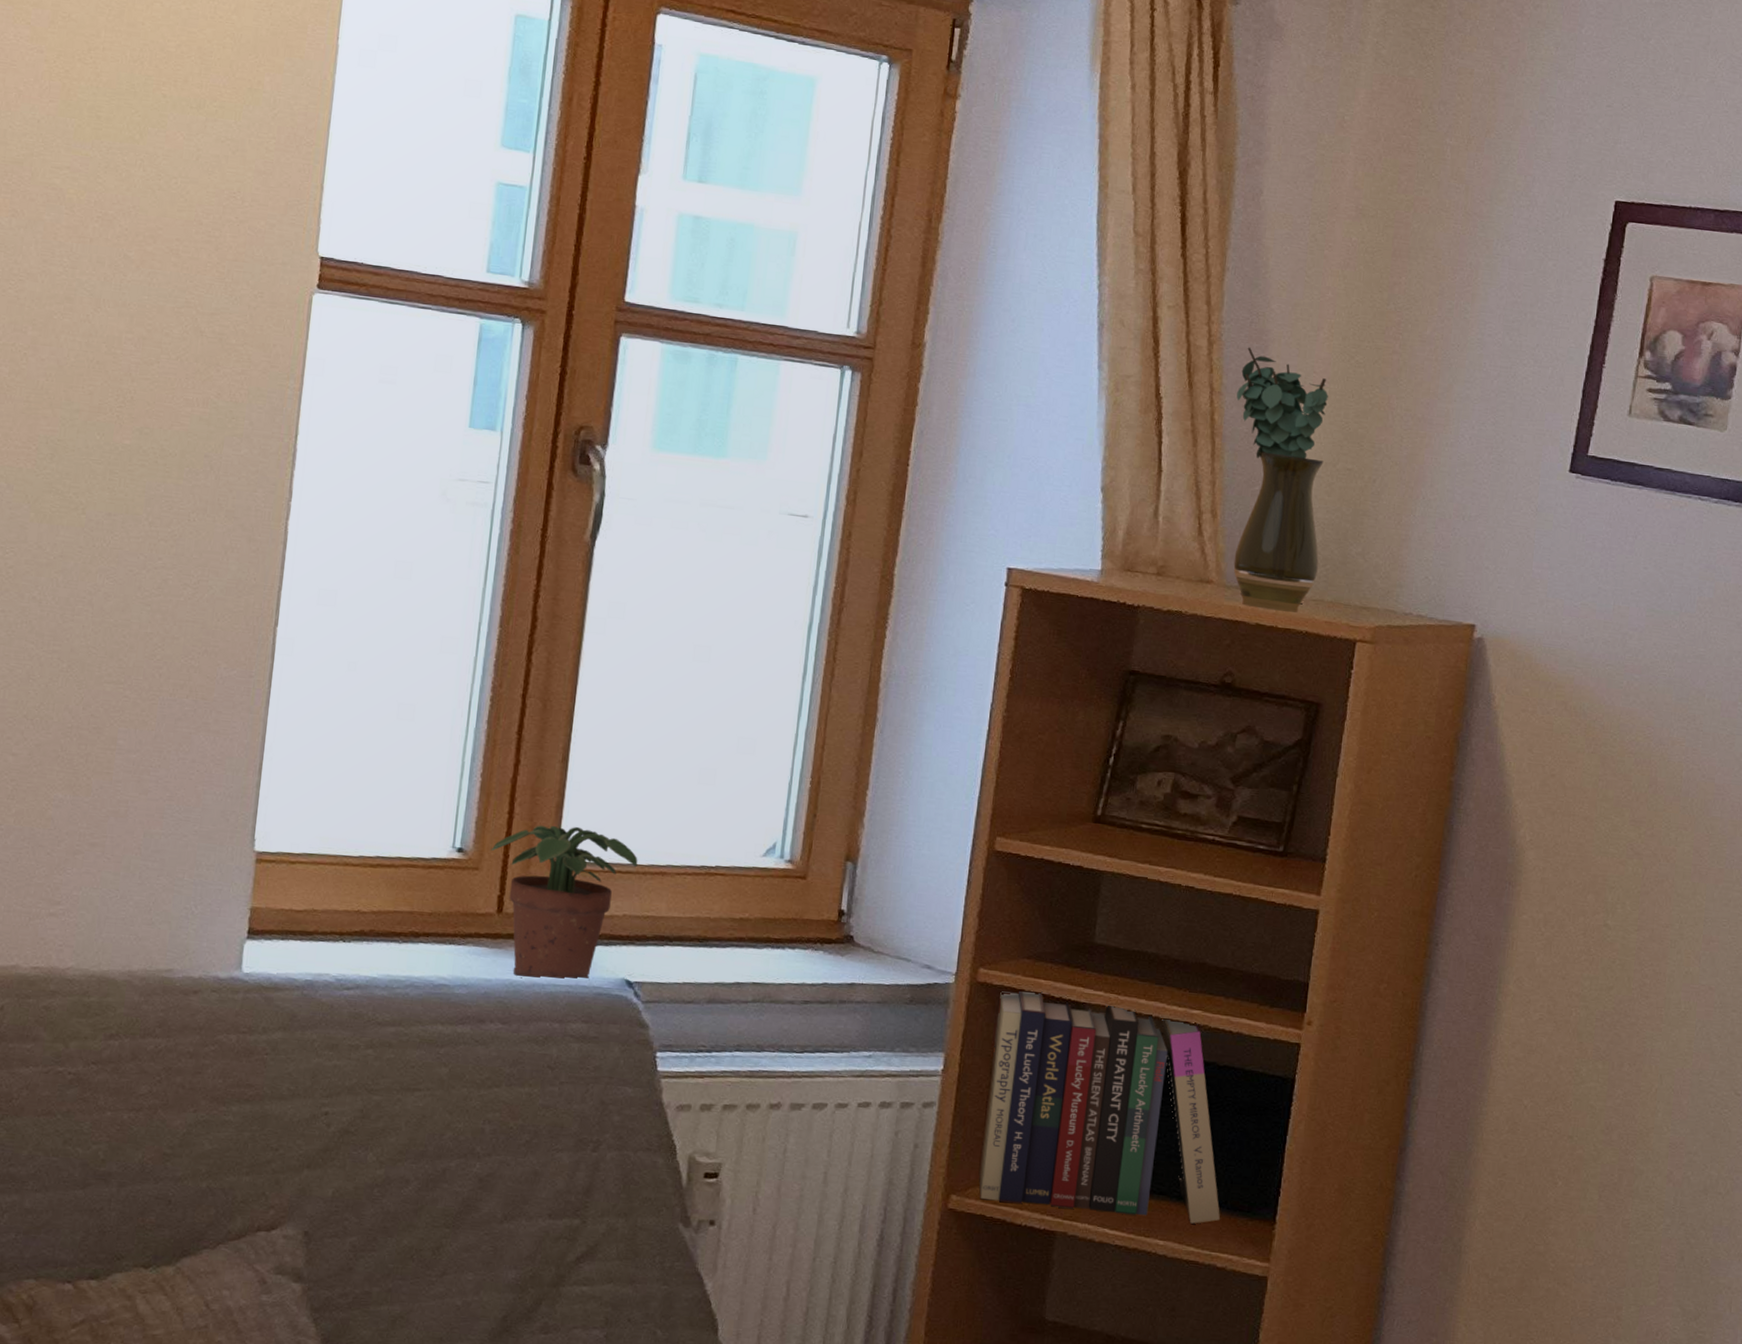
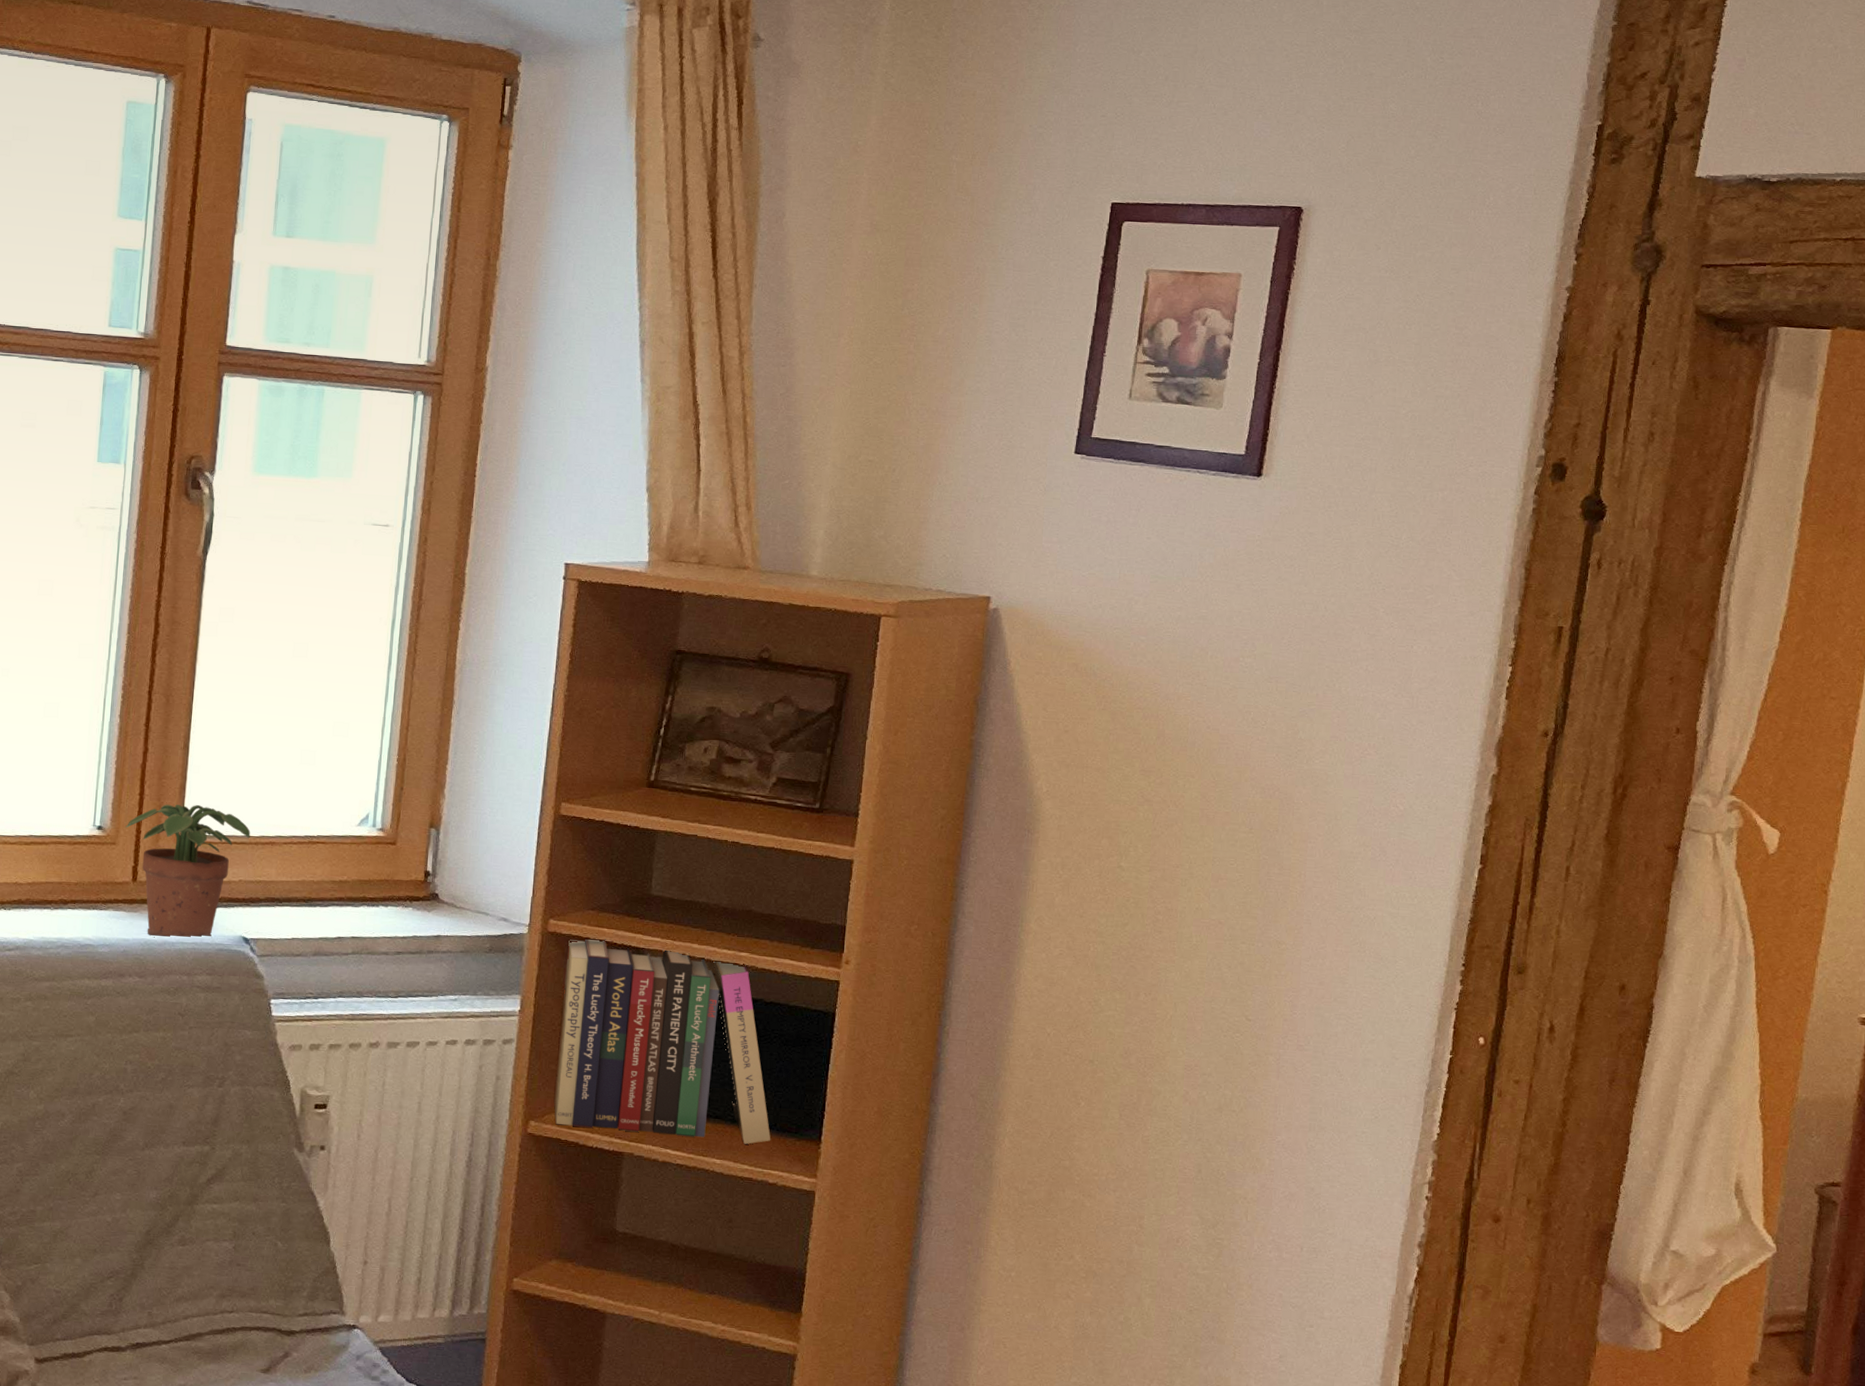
vase: present [1233,347,1328,613] -> none [766,355,850,592]

